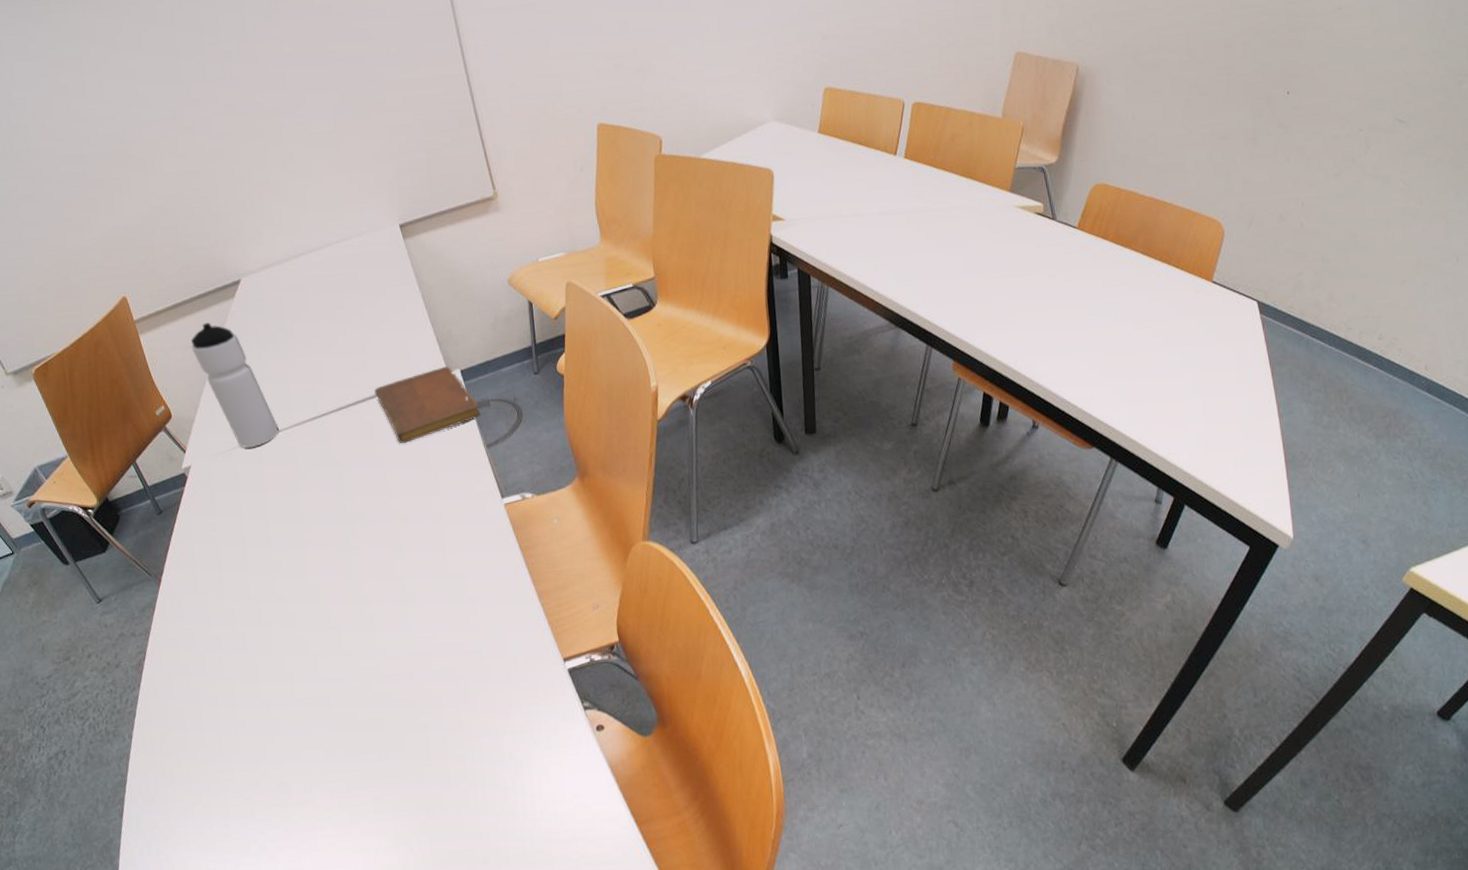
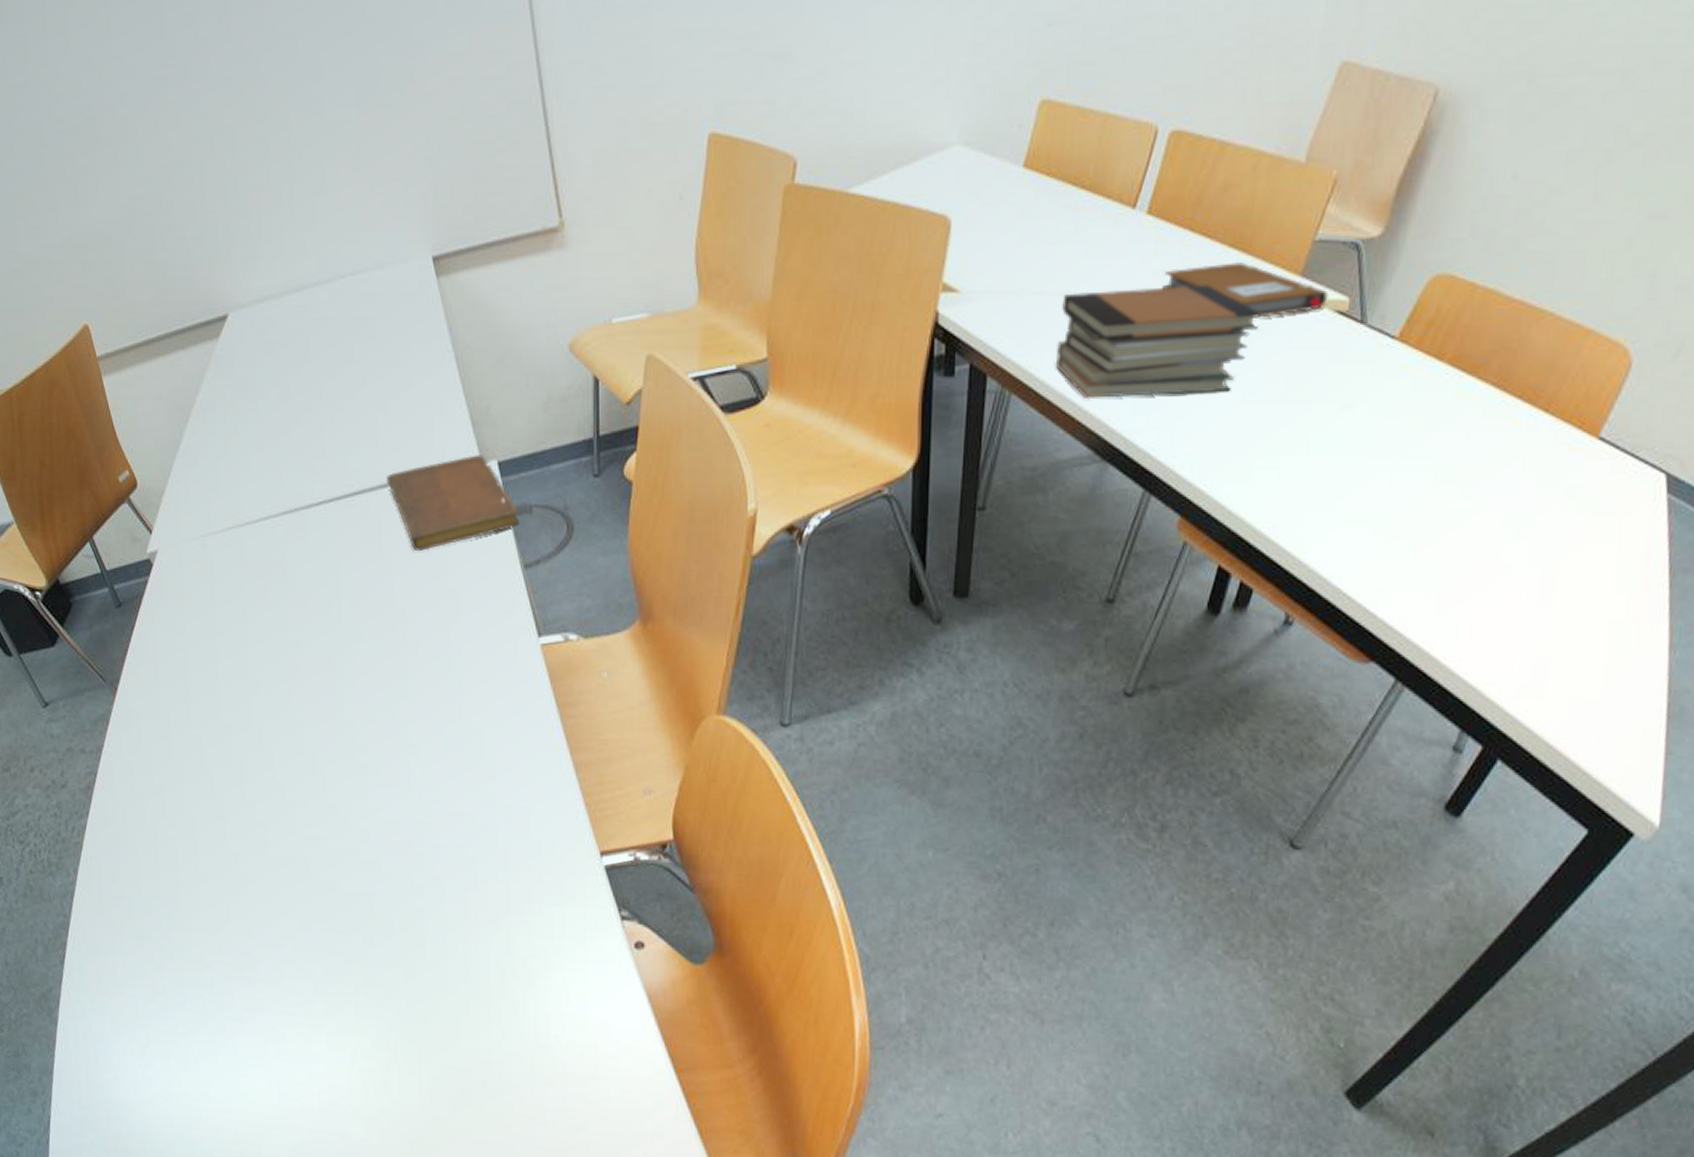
water bottle: present [190,323,279,448] -> none [163,368,266,535]
book stack: none [855,202,988,286] -> present [1056,285,1262,398]
notebook: none [921,186,1029,222] -> present [1163,262,1328,318]

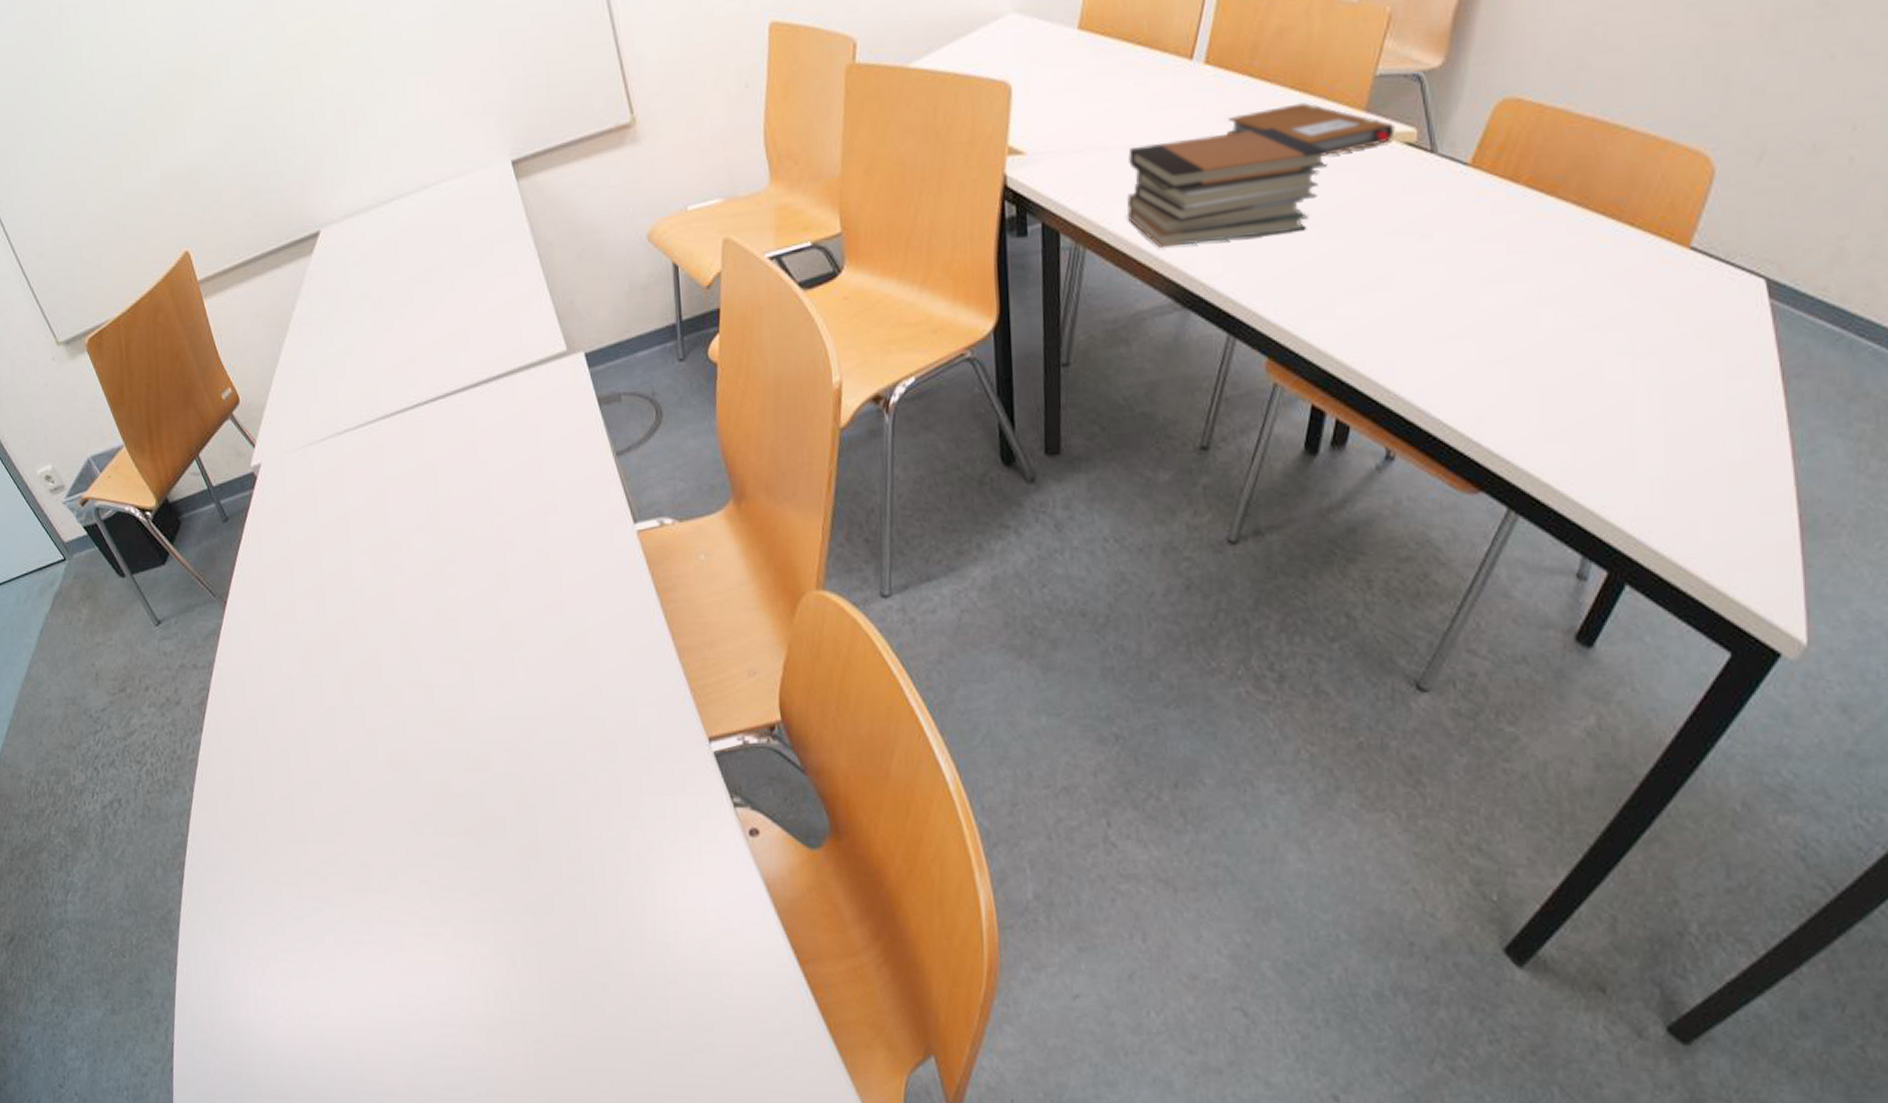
notebook: present [386,455,520,551] -> none [478,348,610,446]

